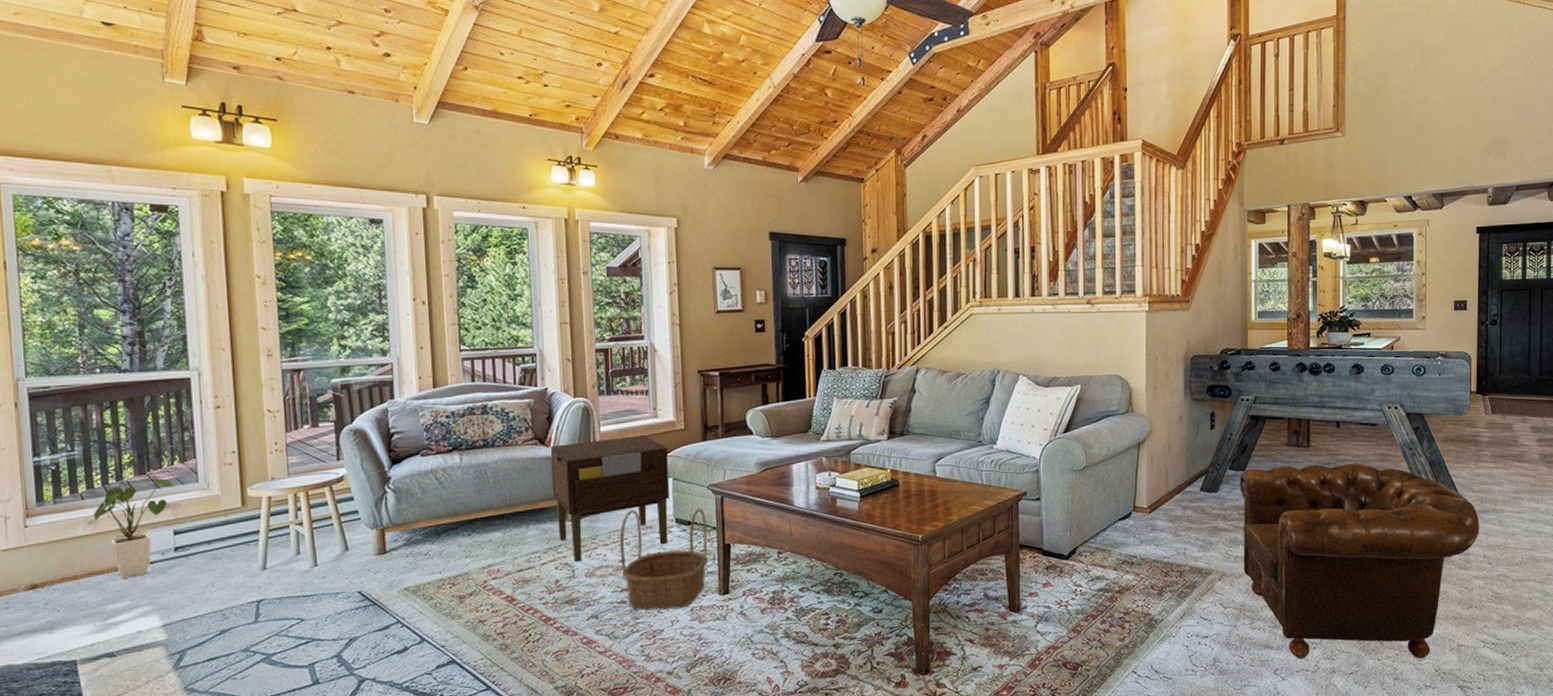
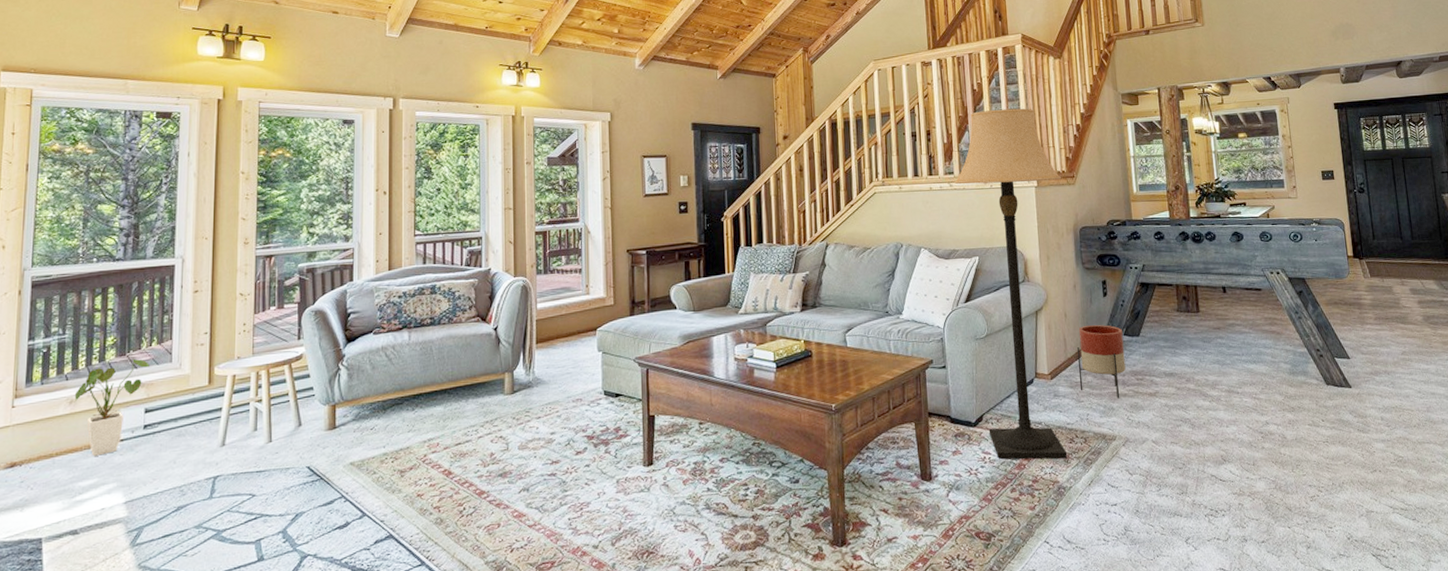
nightstand: present [551,435,669,562] -> none [492,311,599,435]
basket: present [619,508,709,609] -> none [551,380,634,481]
lamp: none [1059,224,1176,593] -> present [954,108,1067,460]
planter: none [1179,458,1228,533] -> present [1077,324,1126,399]
armchair: present [1239,463,1479,659] -> none [1134,327,1374,527]

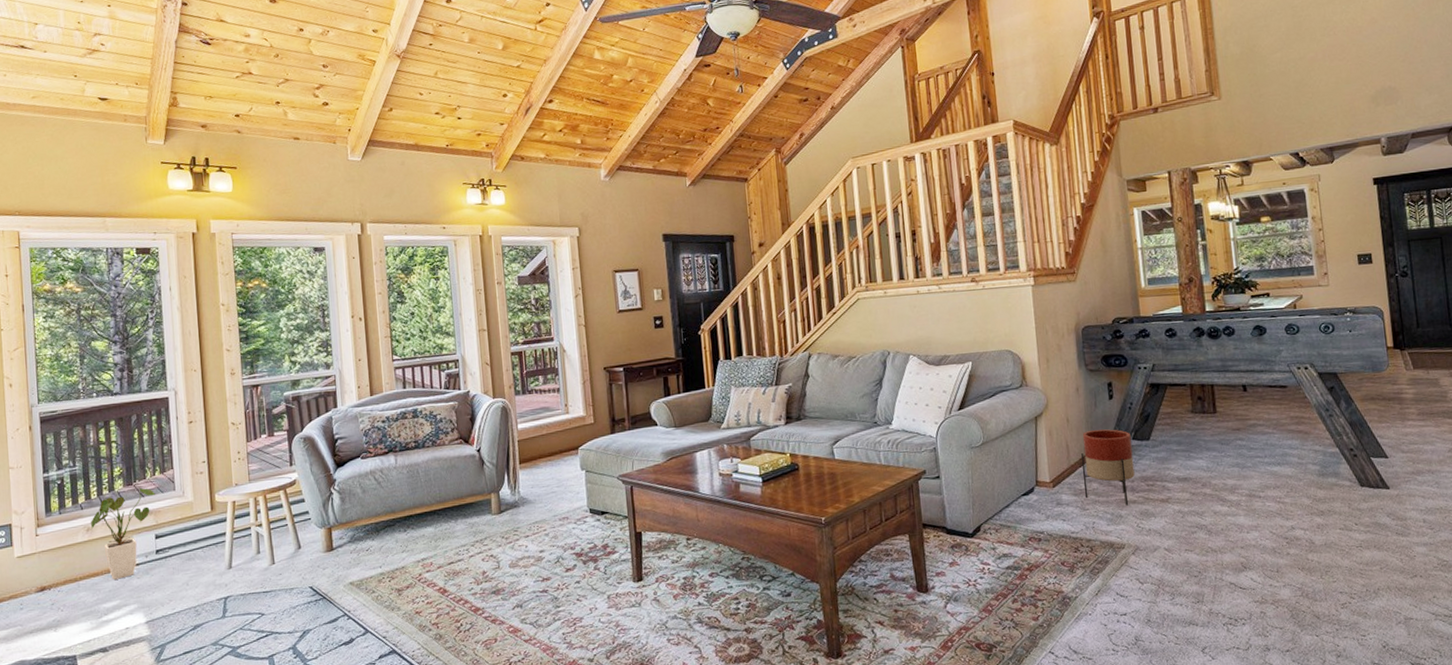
lamp: present [954,108,1067,460] -> none [943,201,1072,570]

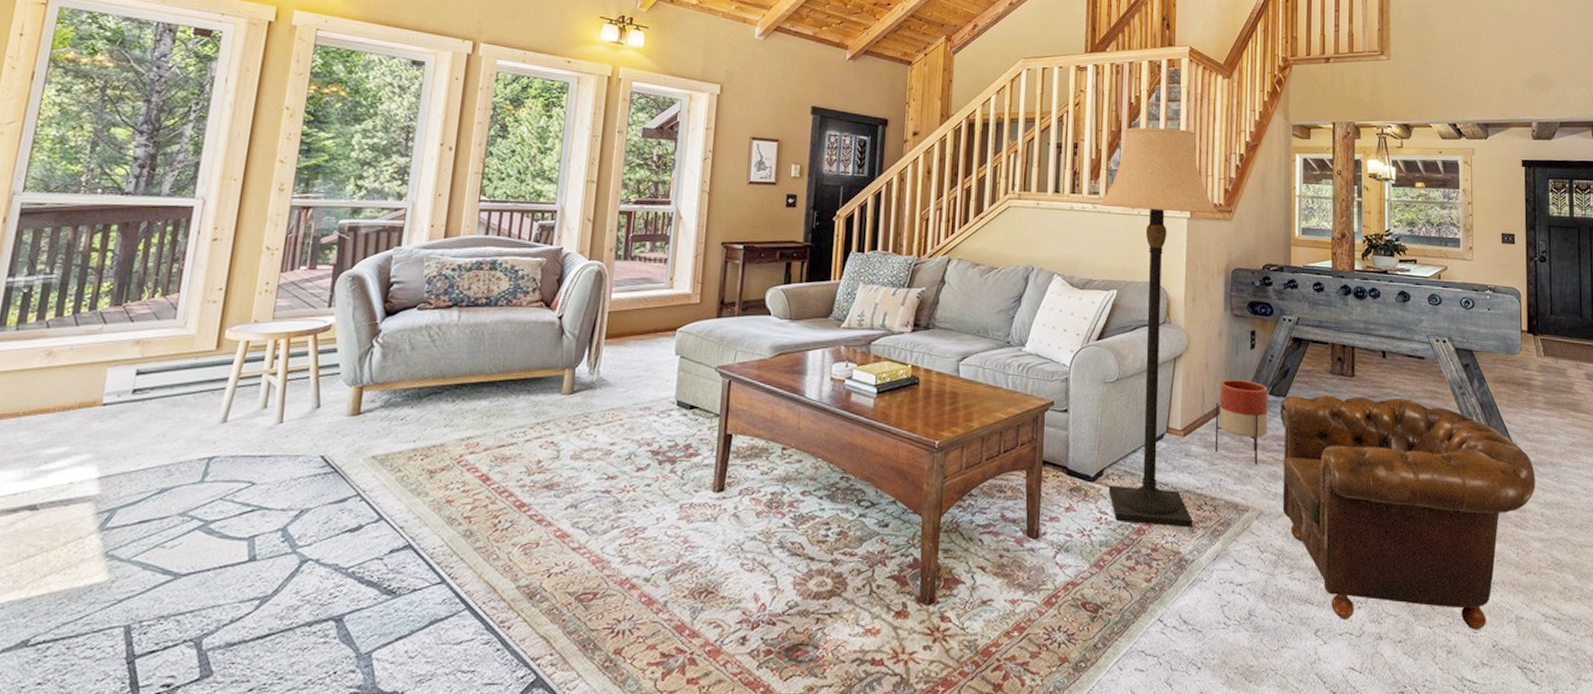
house plant: present [91,487,155,580] -> none [54,309,149,420]
lamp: none [943,201,1072,570] -> present [1099,127,1218,528]
armchair: none [1144,427,1415,636] -> present [1279,395,1536,630]

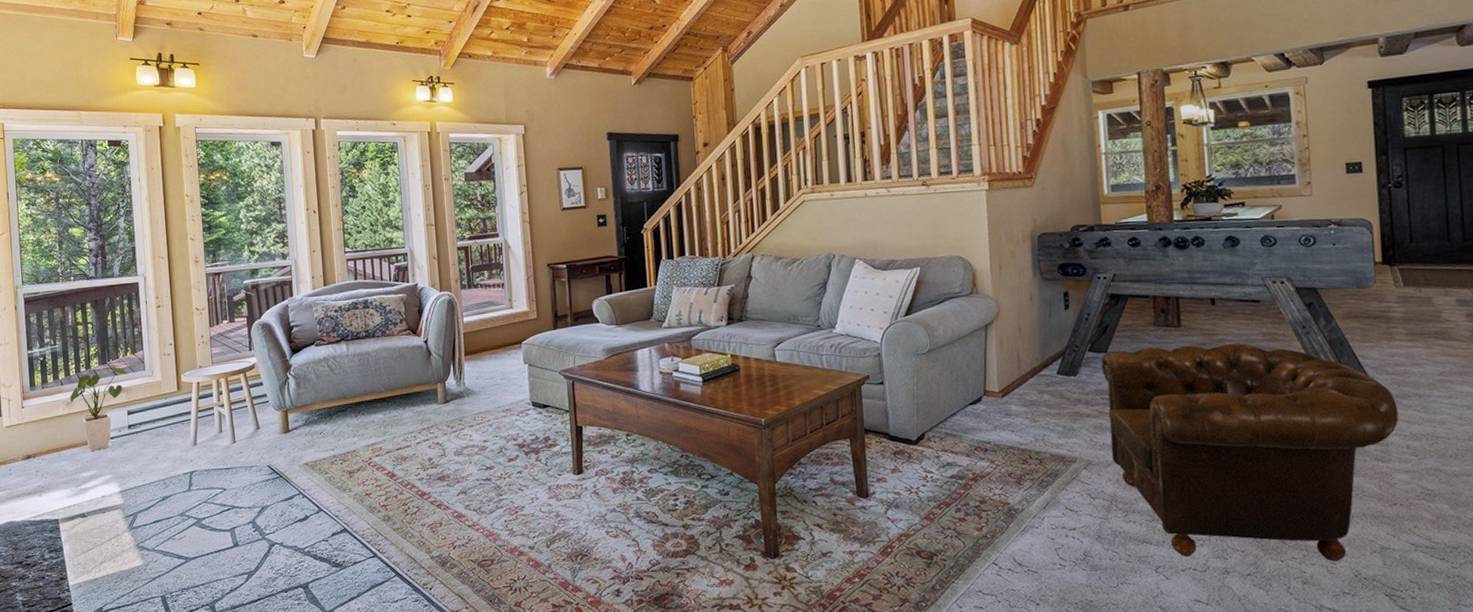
house plant: none [54,309,149,420] -> present [70,366,127,451]
lamp: present [1099,127,1218,528] -> none [892,102,1019,481]
planter: present [1214,379,1268,465] -> none [1033,339,1090,419]

